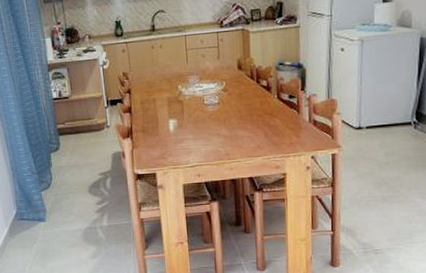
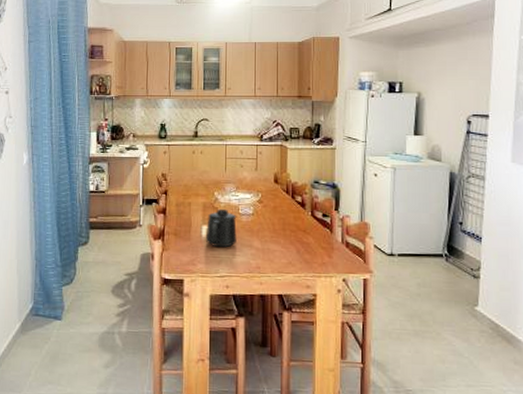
mug: none [173,101,204,140] -> present [205,208,237,248]

